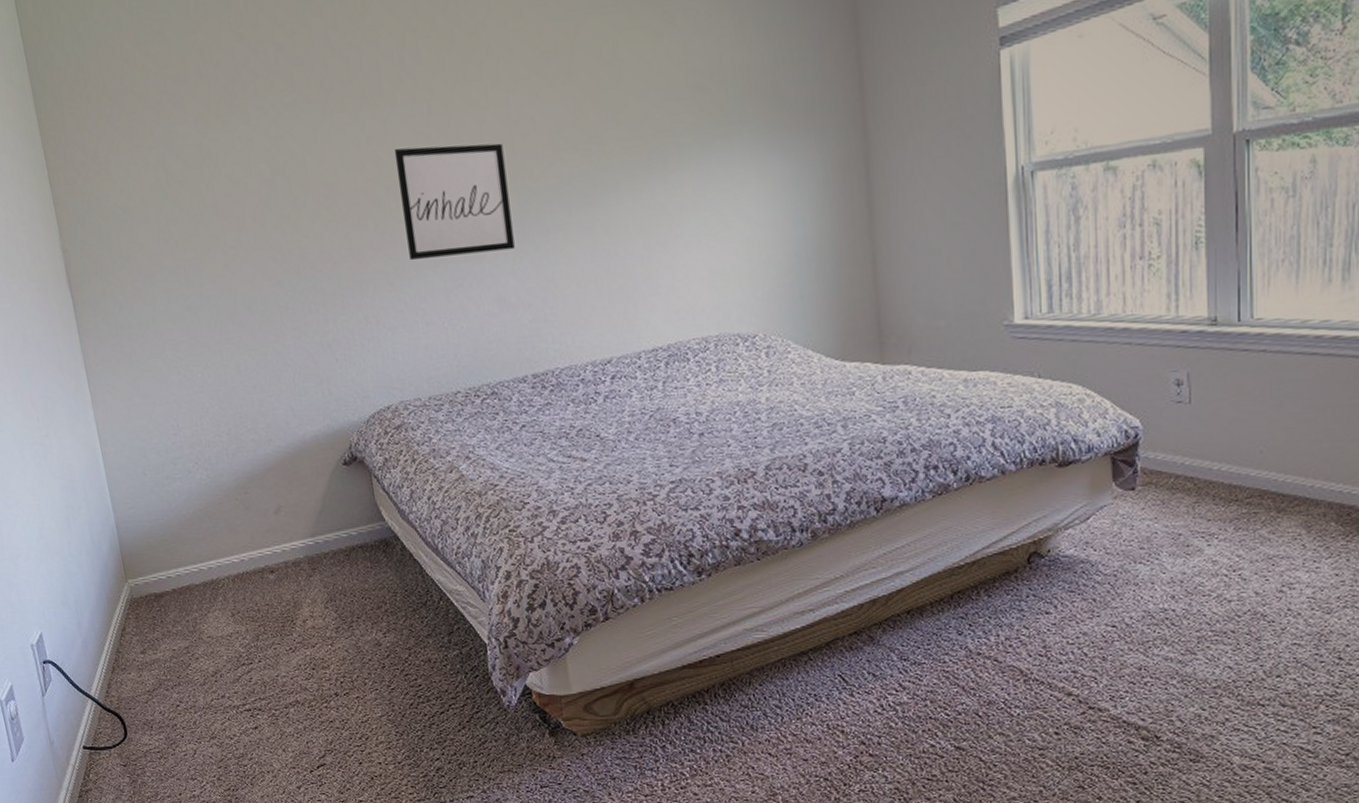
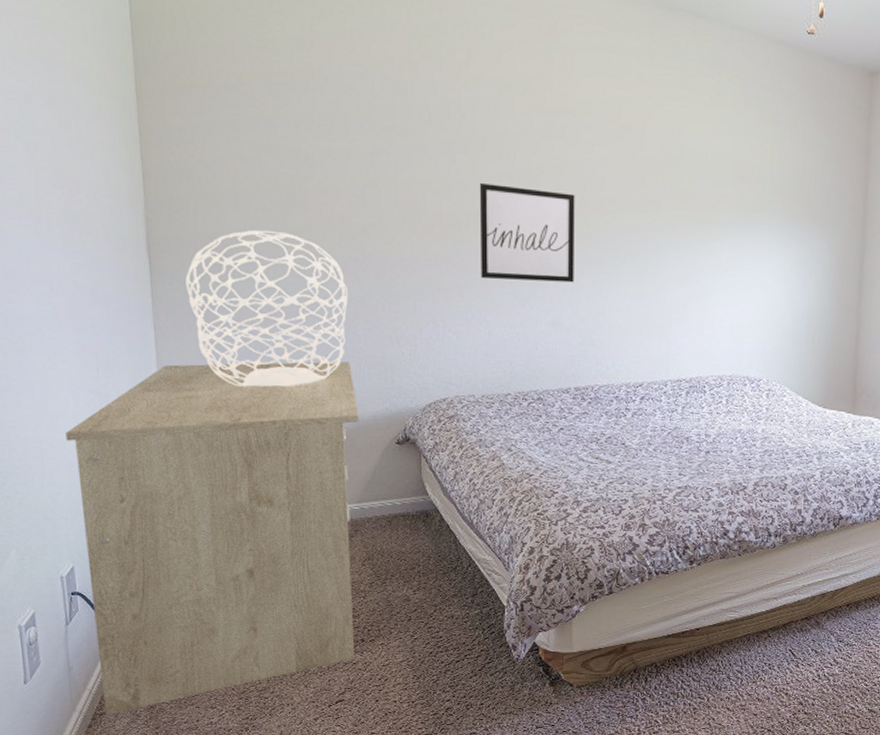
desk: none [16,377,330,792] -> present [65,361,359,716]
table lamp: none [107,241,277,420] -> present [185,230,348,387]

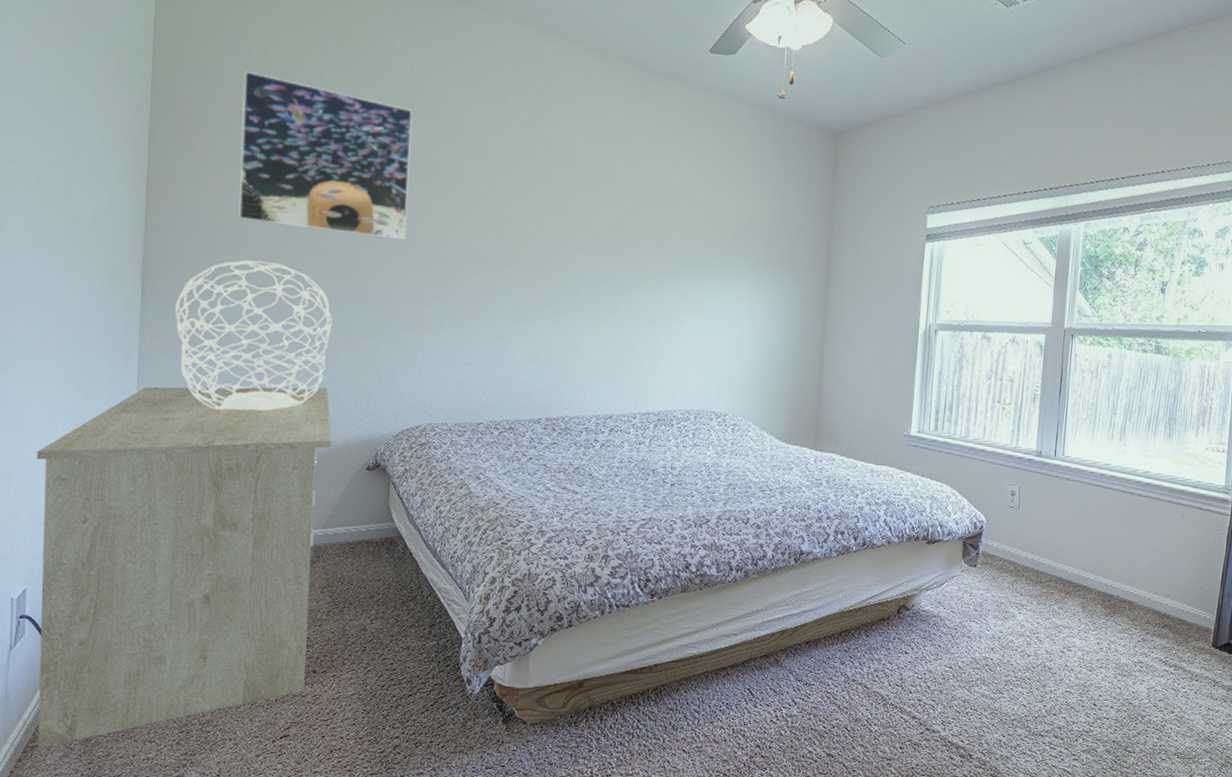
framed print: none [229,21,417,204] -> present [239,70,413,240]
wall art: present [479,183,575,283] -> none [462,223,557,318]

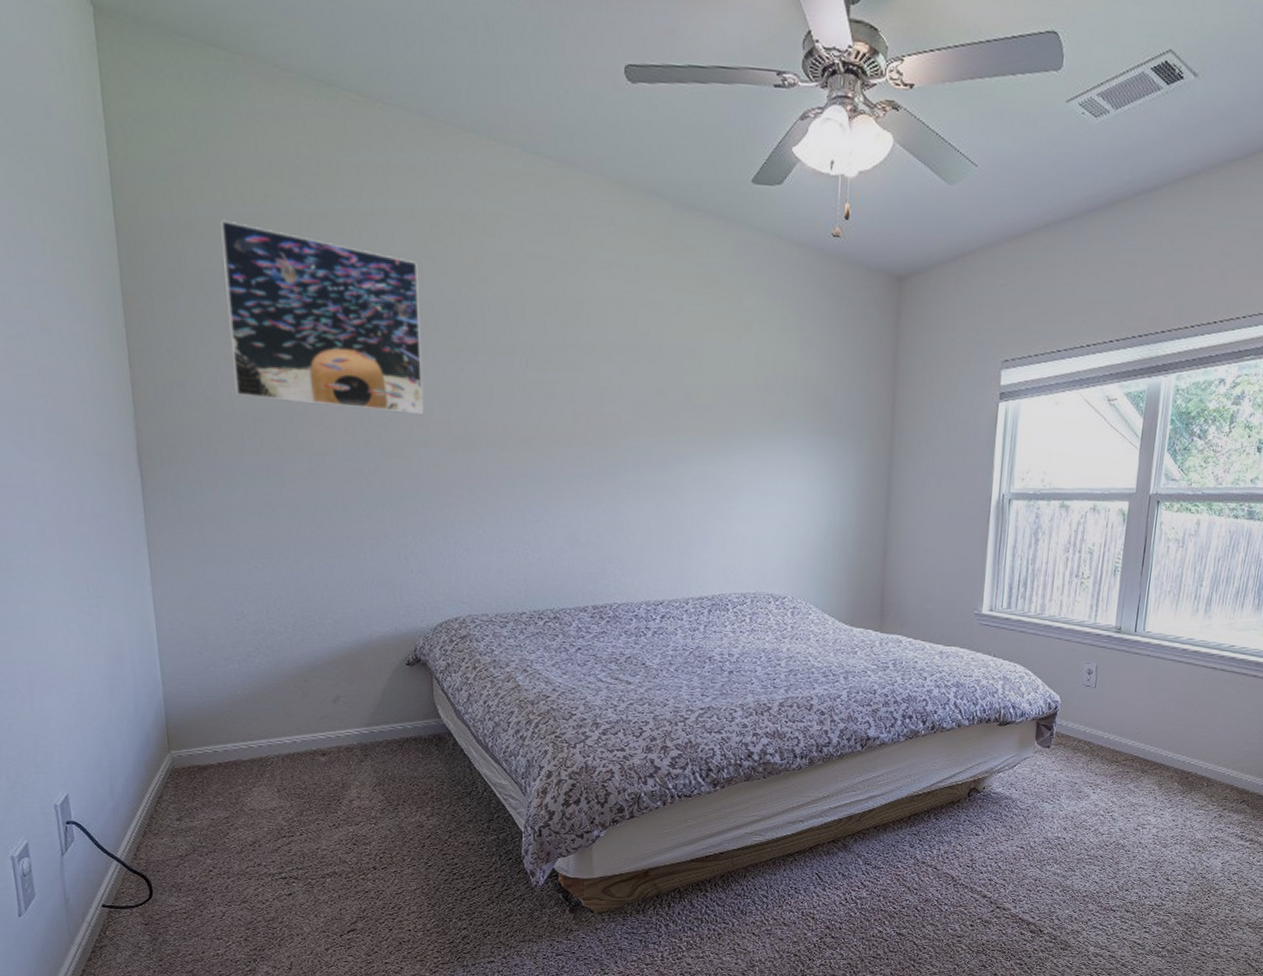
desk: present [37,387,332,749] -> none [55,579,367,948]
table lamp: present [175,260,332,411] -> none [180,441,353,607]

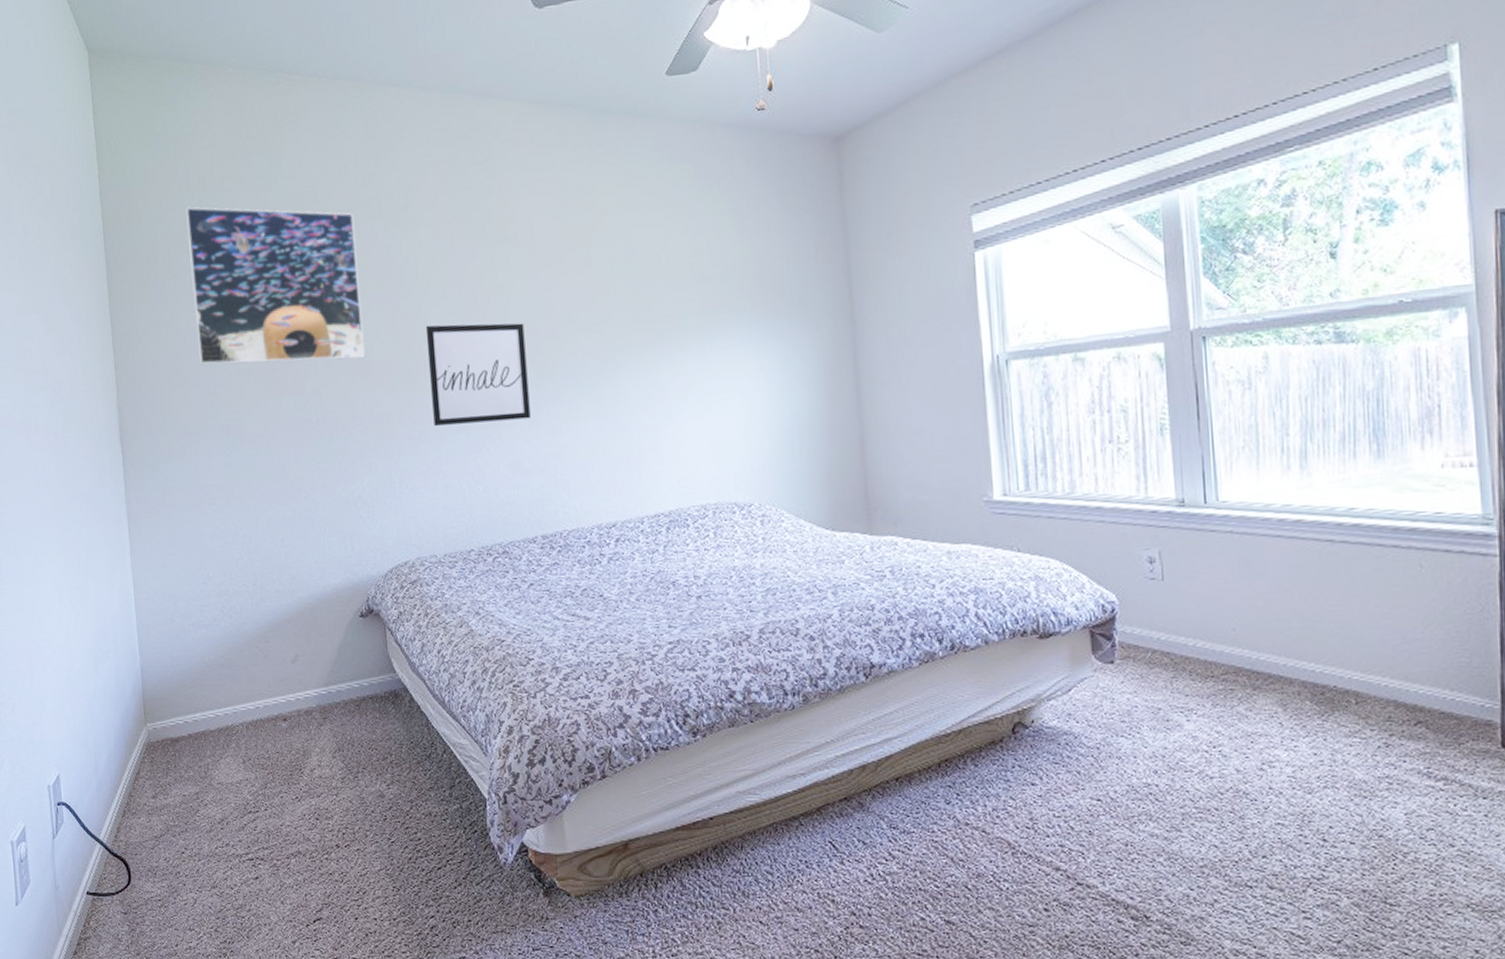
wall art: none [489,393,591,497] -> present [425,323,531,427]

